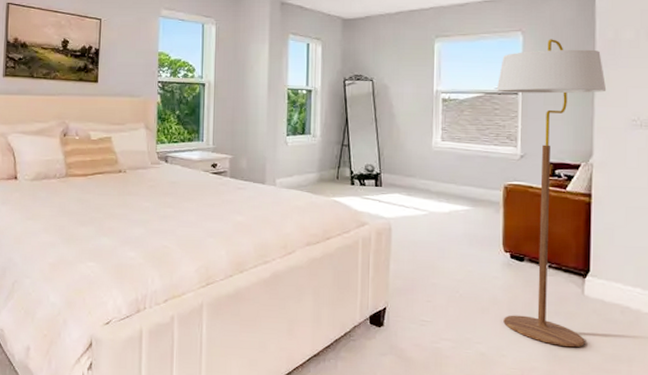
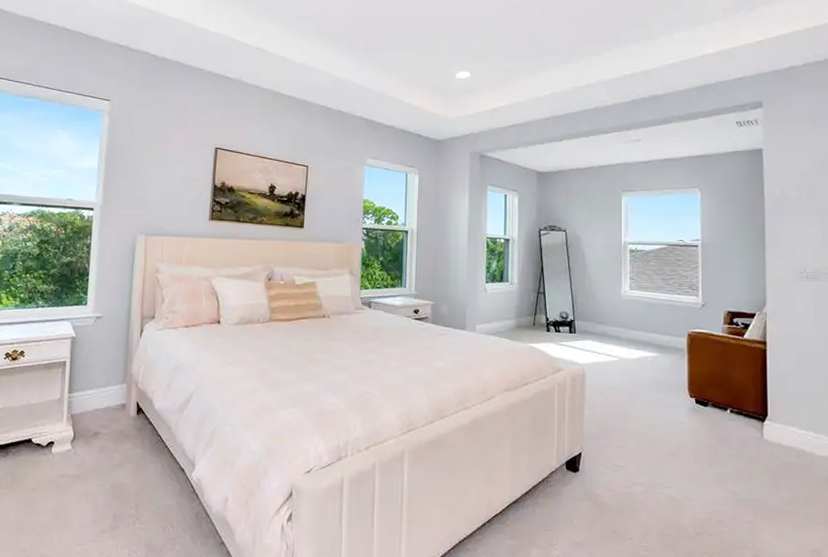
floor lamp: present [496,39,607,348] -> none [678,196,776,491]

